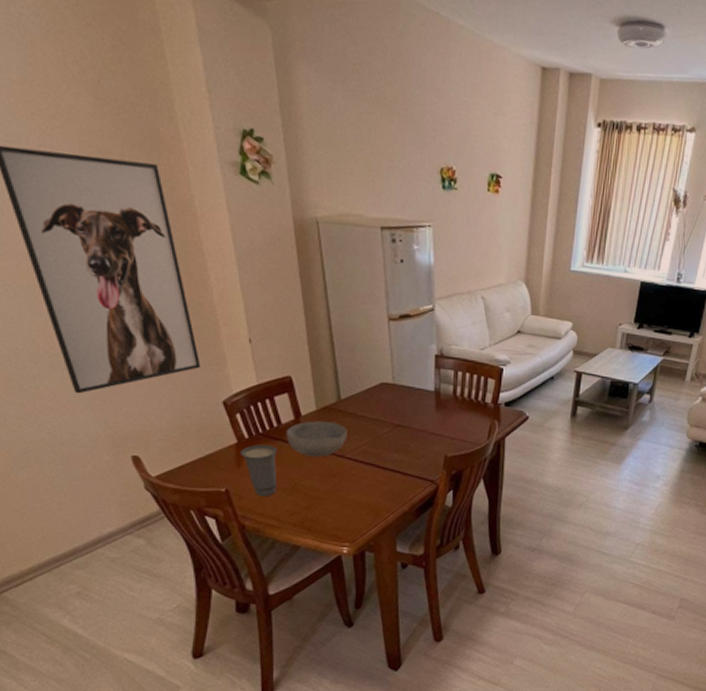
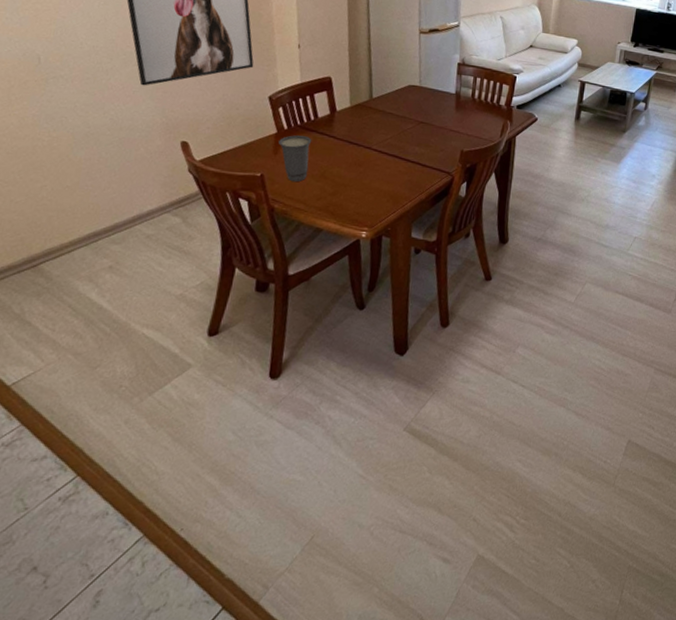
bowl: present [285,421,347,457] -> none [320,116,376,148]

